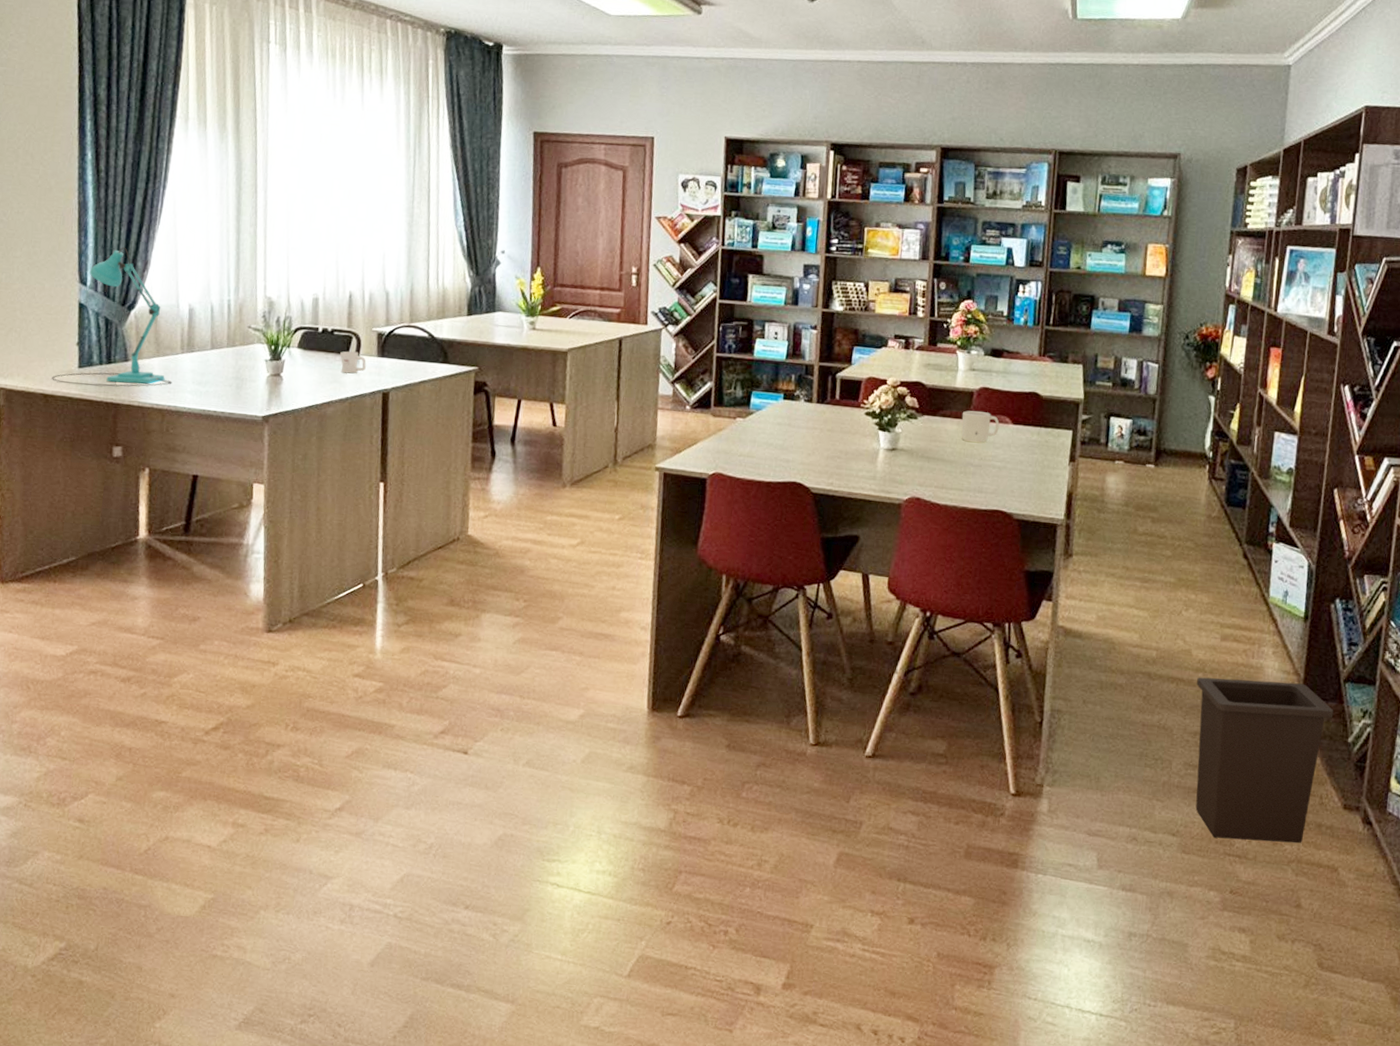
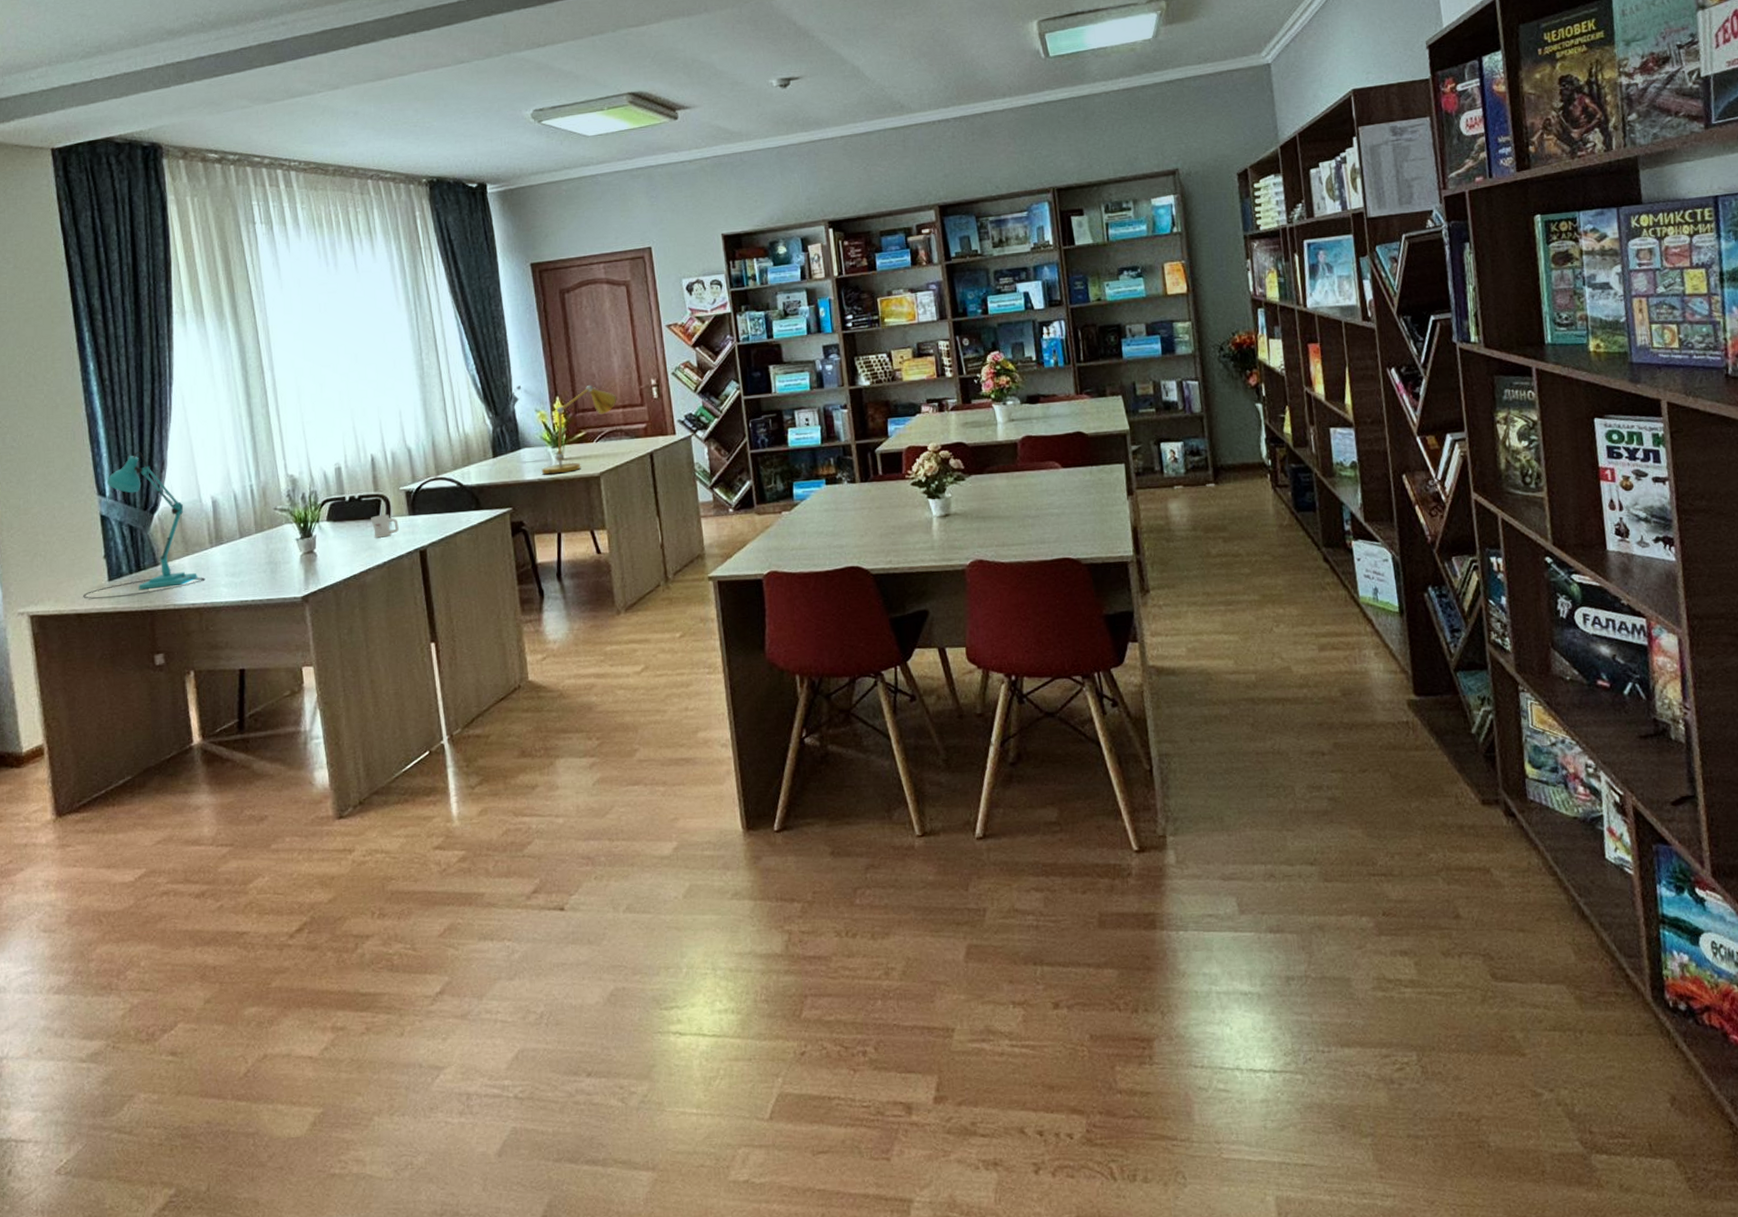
desk lamp: none [512,262,597,343] -> present [541,385,617,475]
mug: present [961,410,1000,444] -> none [1009,460,1050,495]
trash bin: present [1195,677,1334,843] -> none [1303,681,1451,859]

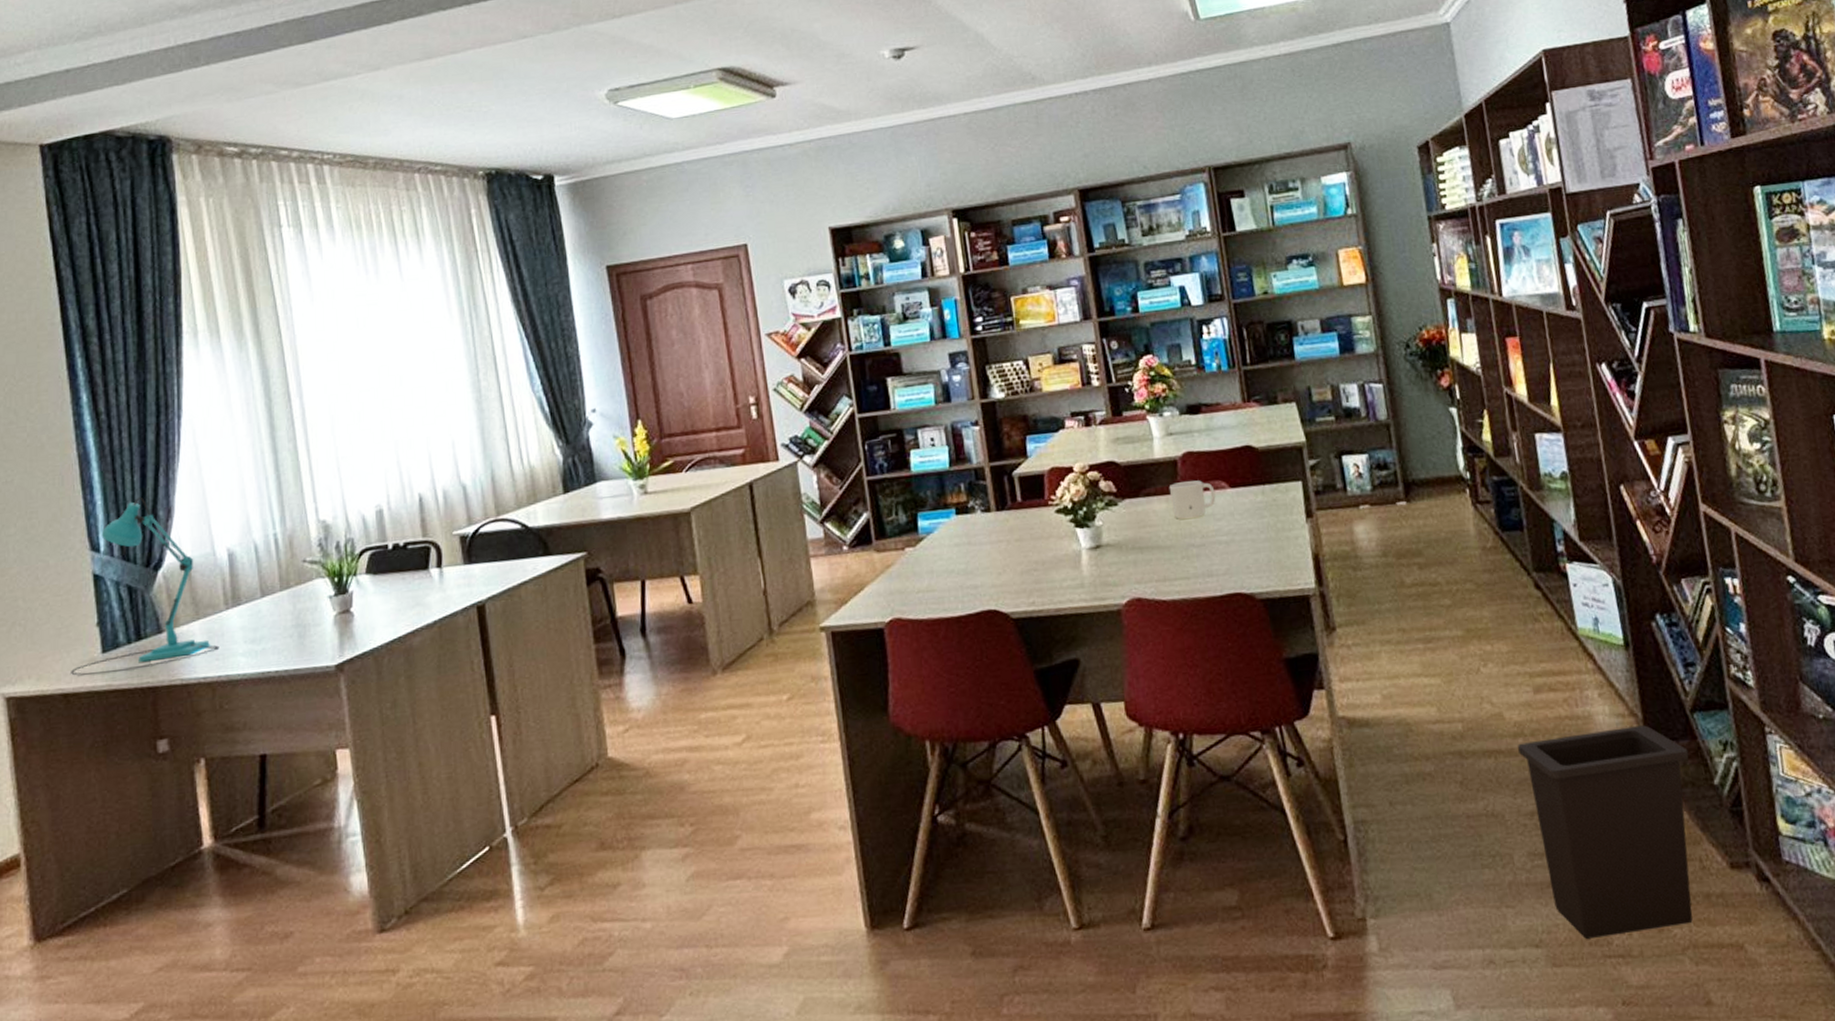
mug: present [371,514,399,538] -> none [419,563,452,593]
desk lamp: present [541,385,617,475] -> none [621,406,710,512]
mug: none [1009,460,1050,495] -> present [1168,480,1216,520]
trash bin: none [1303,681,1451,859] -> present [1518,725,1693,939]

